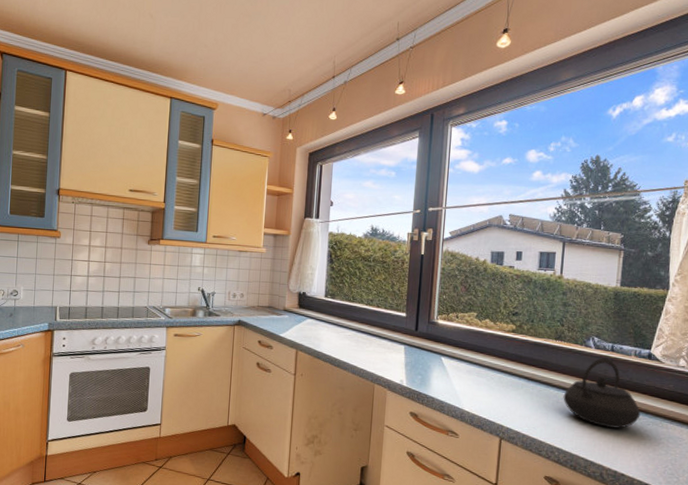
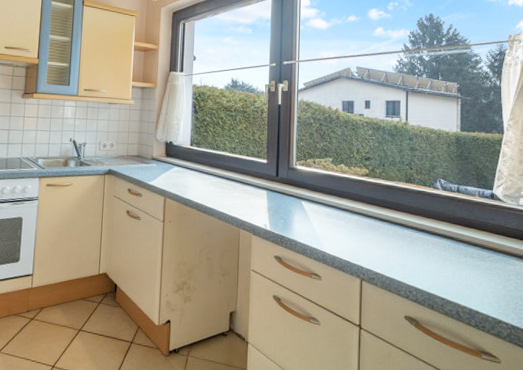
kettle: present [563,358,641,429] -> none [417,199,489,267]

